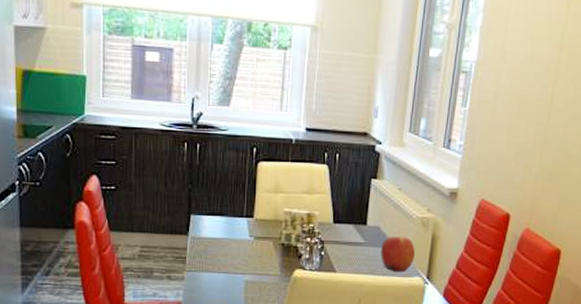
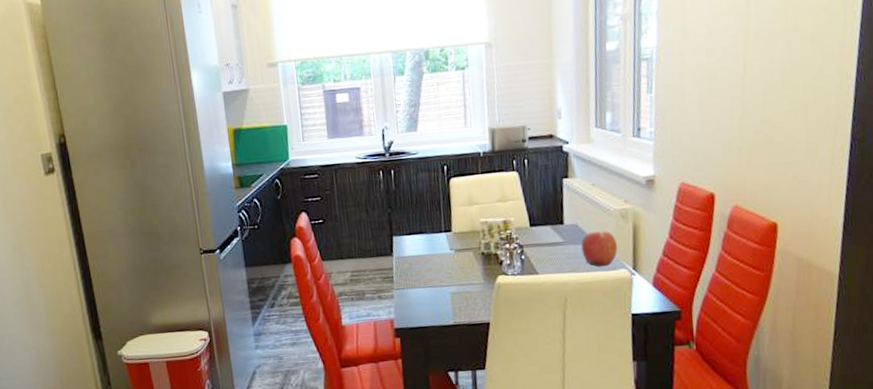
toaster: none [301,113,346,147] -> present [487,123,531,155]

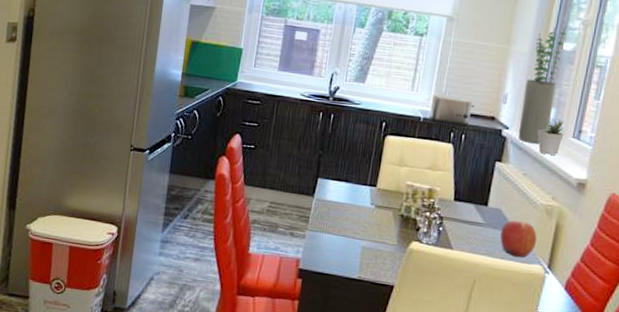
vase: none [576,26,609,154] -> present [518,26,567,145]
potted plant: none [599,121,624,161] -> present [538,119,565,156]

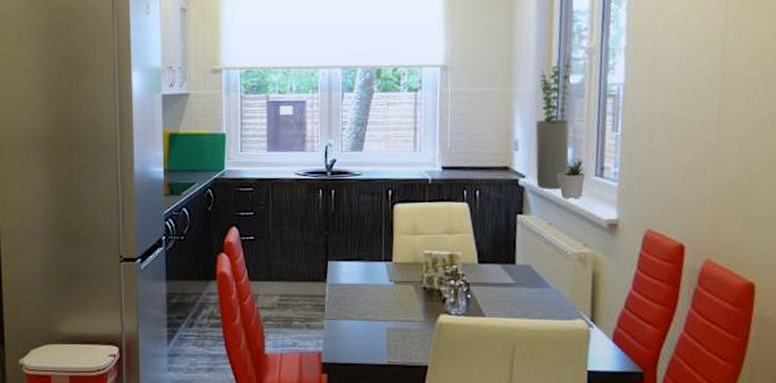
toaster: present [429,94,474,128] -> none [437,151,484,183]
fruit: present [500,220,537,258] -> none [534,275,575,314]

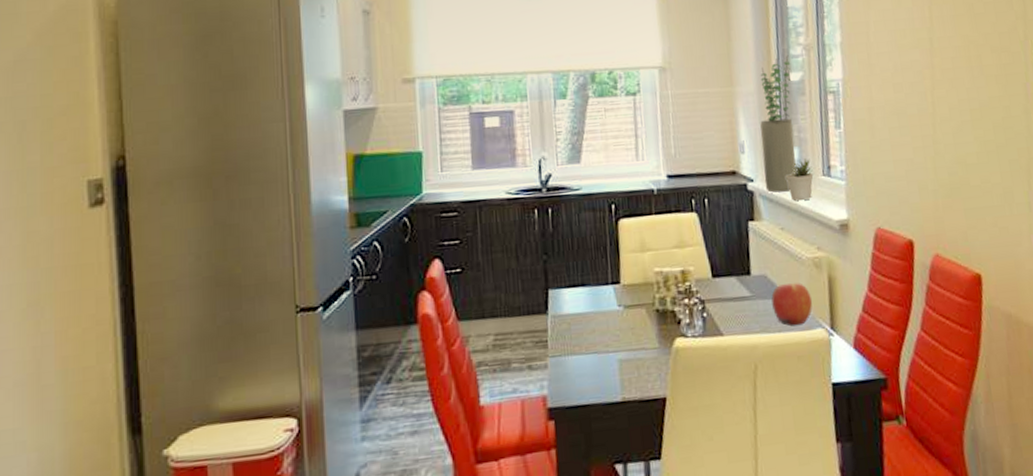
fruit: none [534,275,575,314] -> present [771,283,813,326]

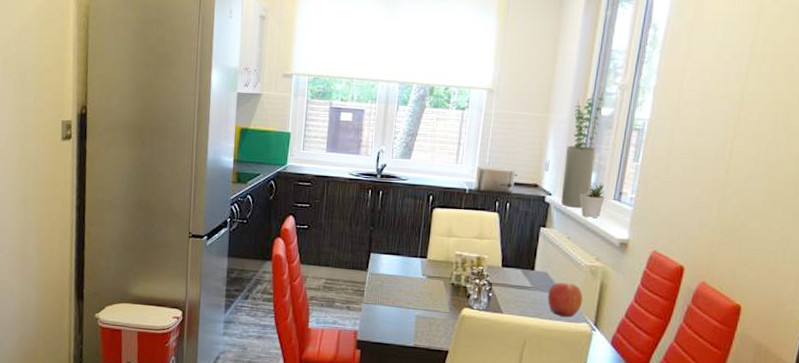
toaster: none [661,157,711,193] -> present [474,166,517,197]

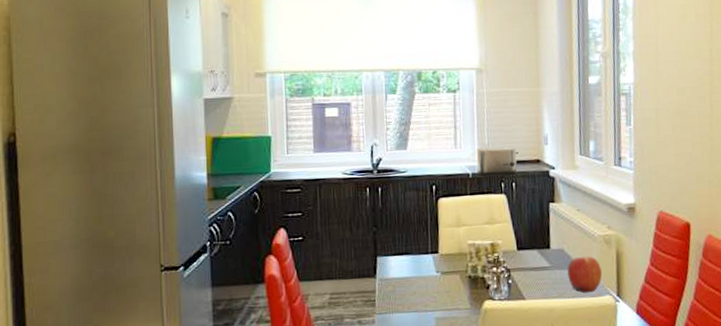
vase: present [560,92,605,209] -> none [562,61,592,180]
potted plant: present [580,183,606,218] -> none [583,150,607,187]

